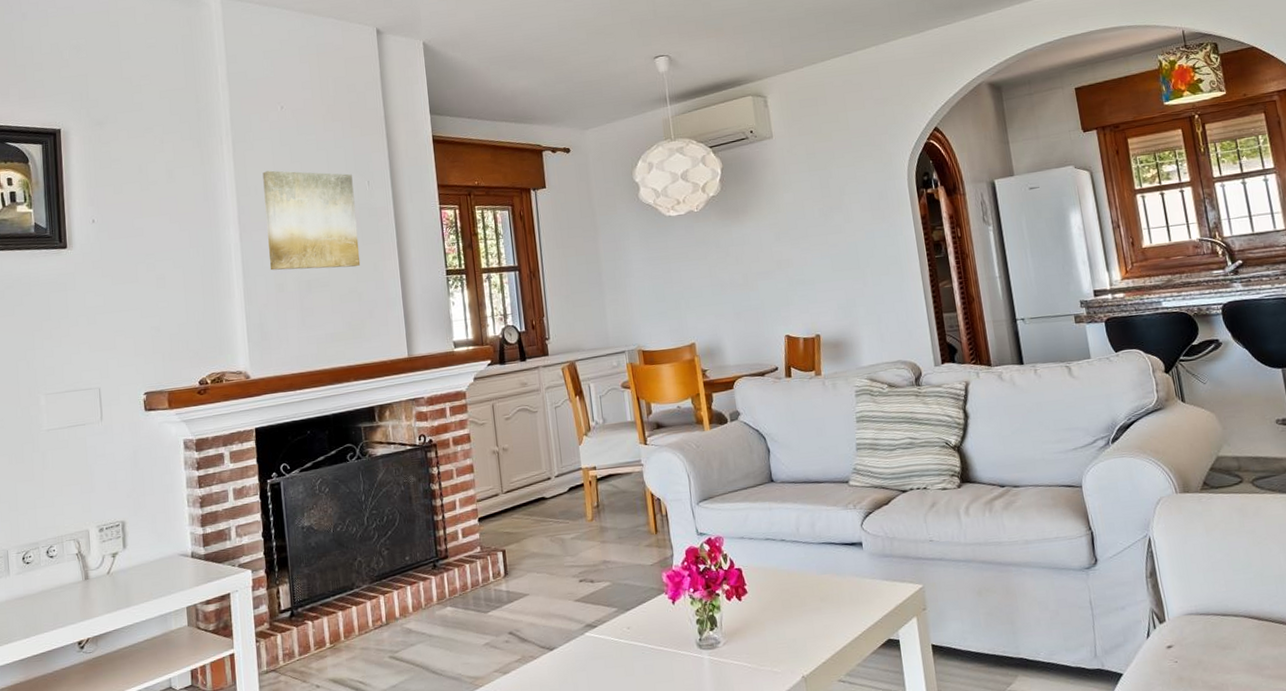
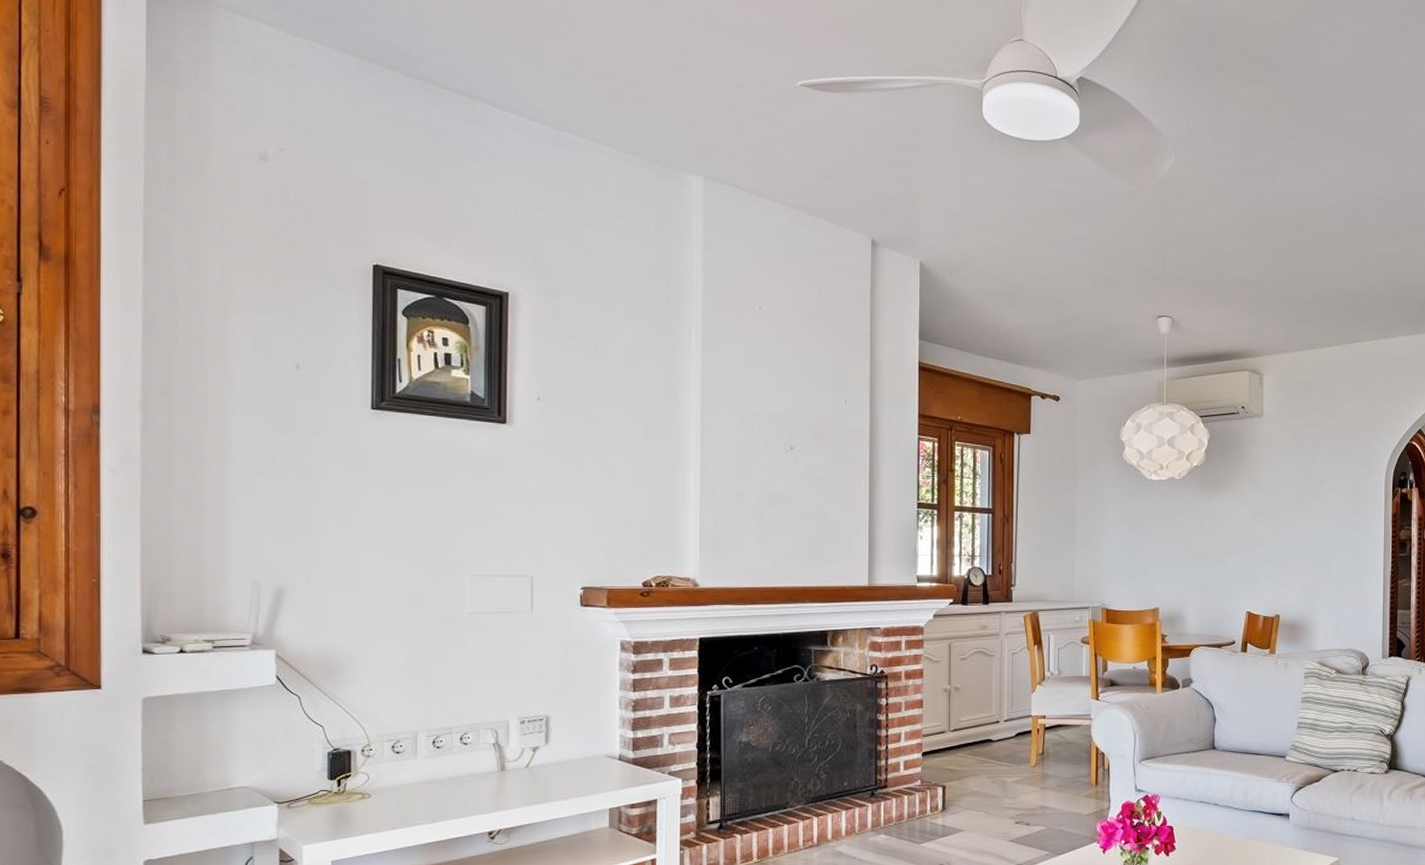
wall art: present [262,170,361,271] -> none [730,373,829,487]

